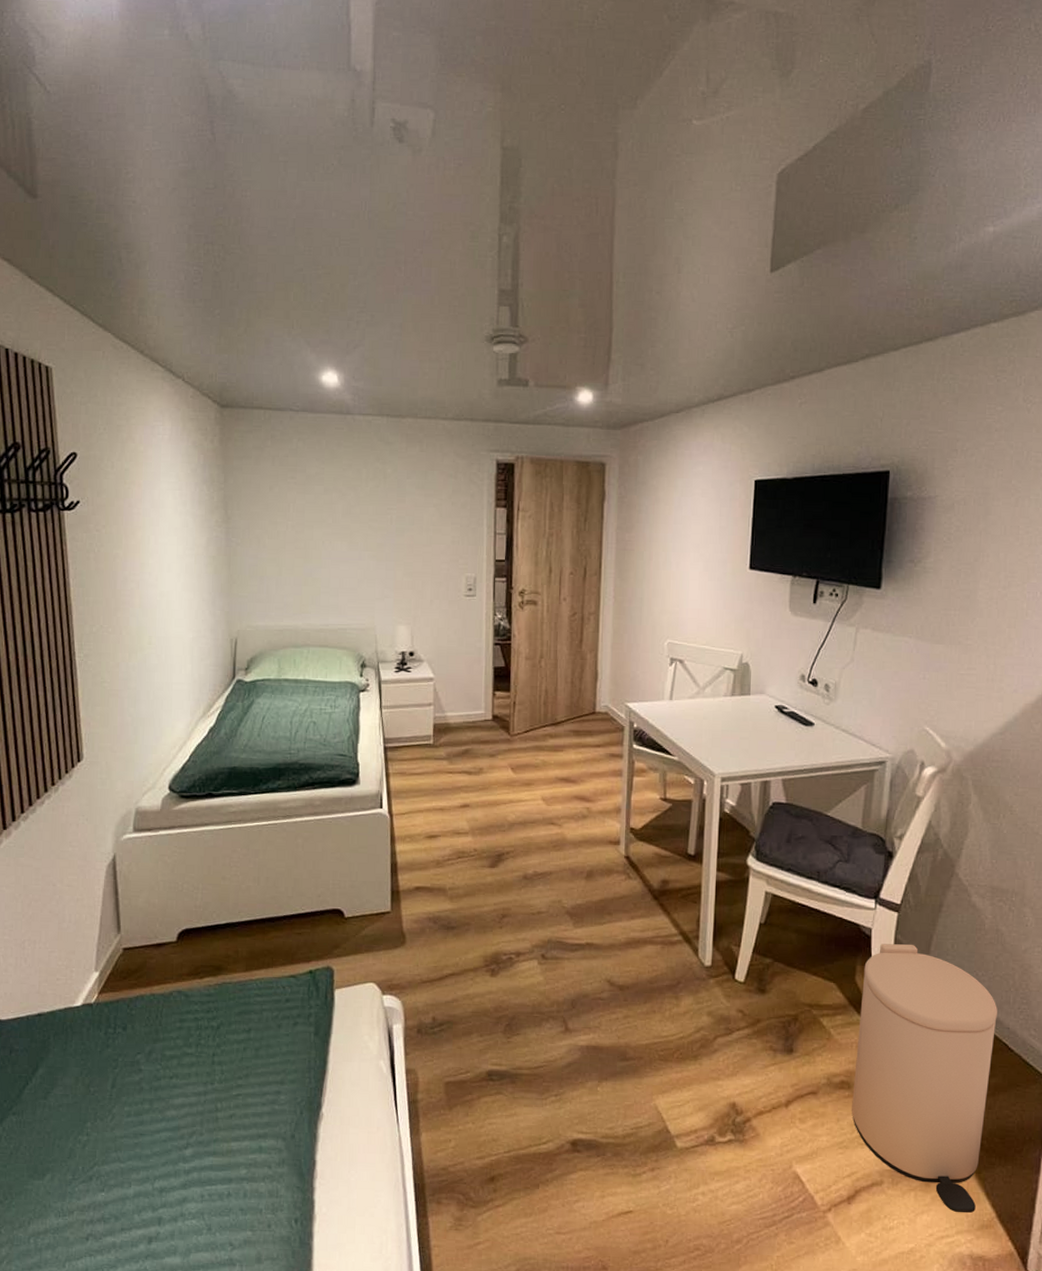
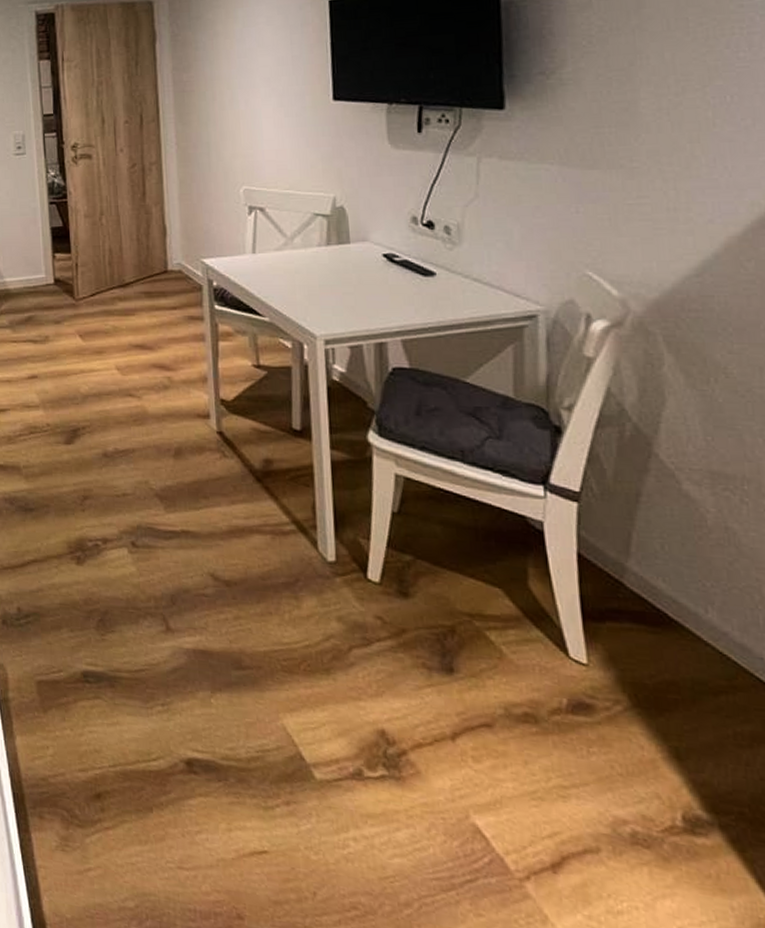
pedal bin: present [852,944,997,1214] -> none [538,541,744,905]

